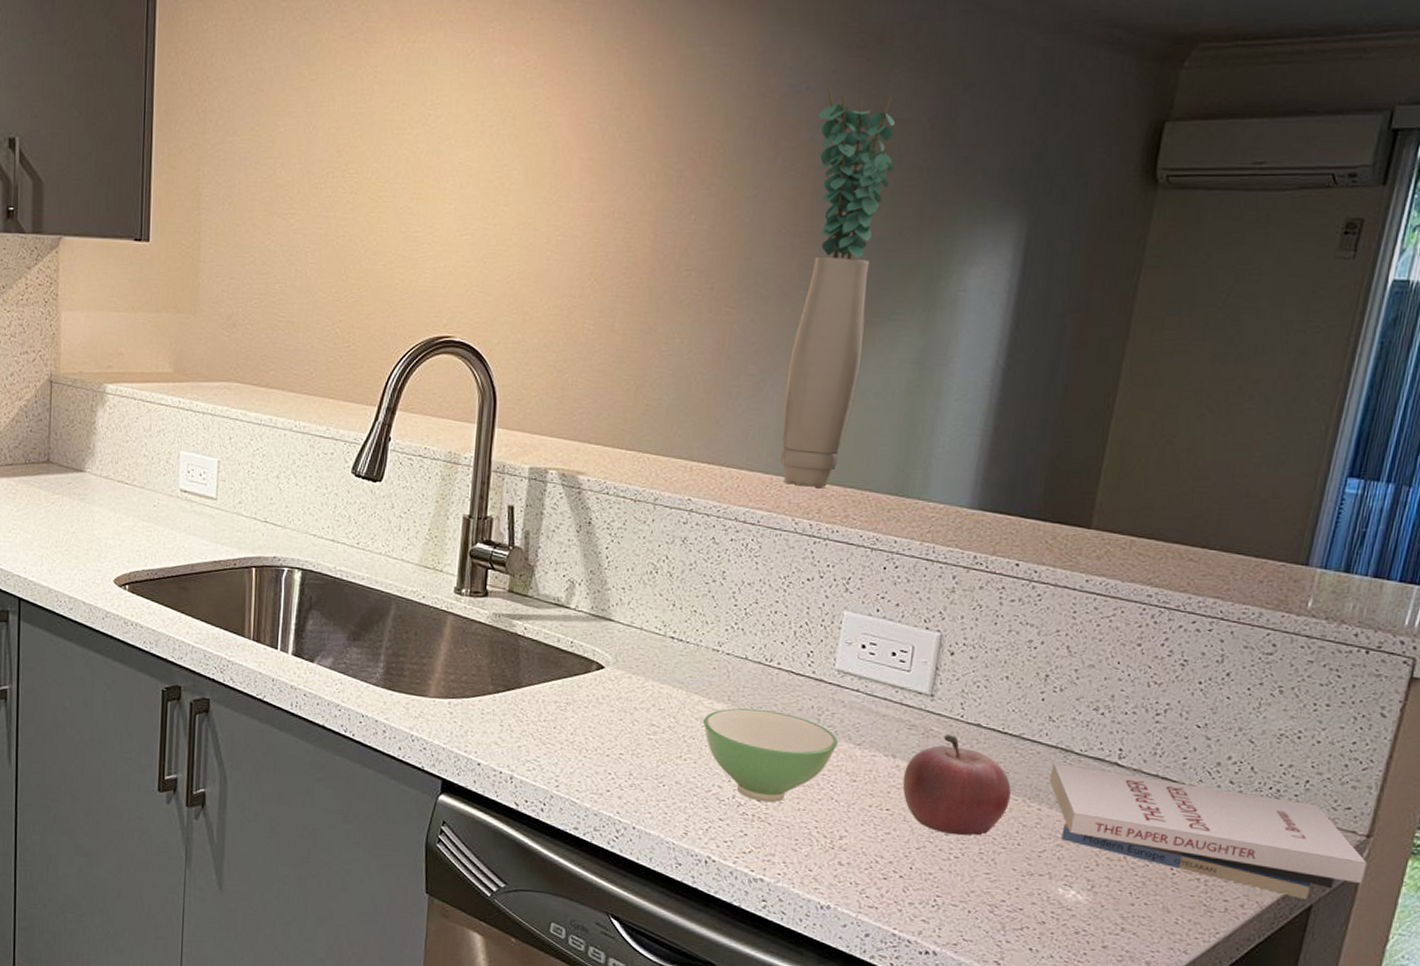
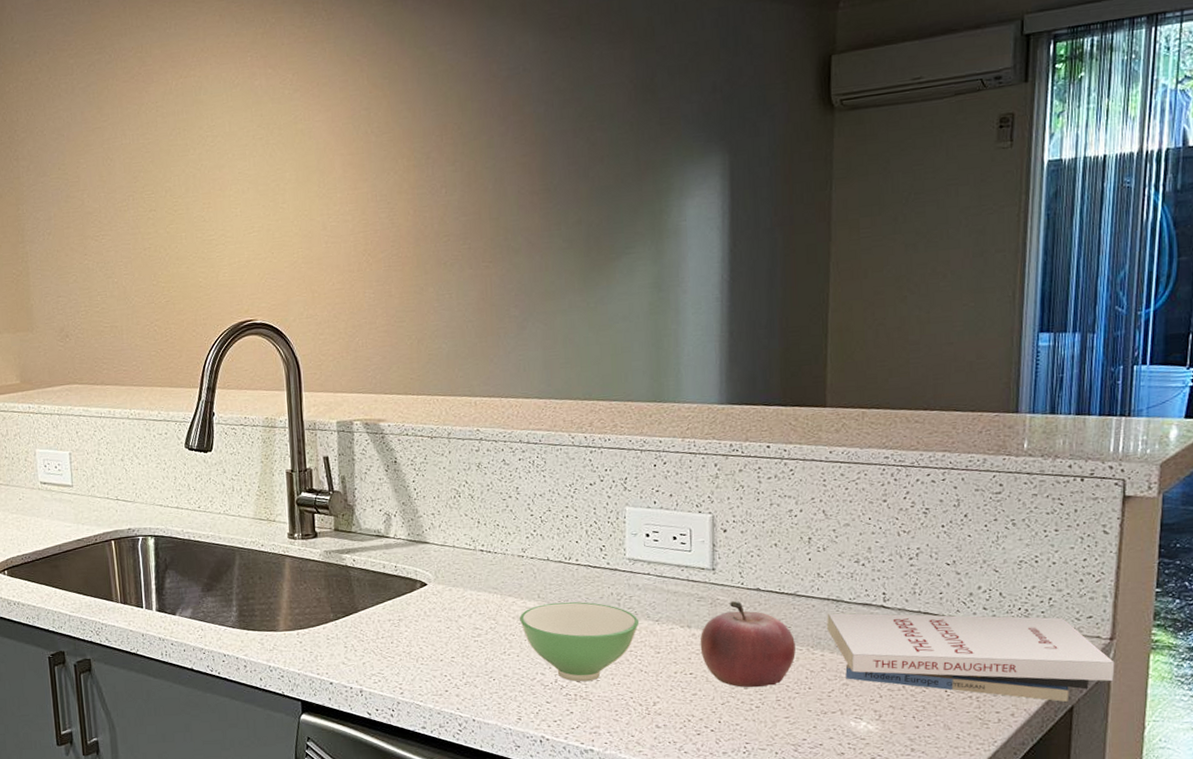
vase: present [780,87,896,487] -> none [537,66,609,405]

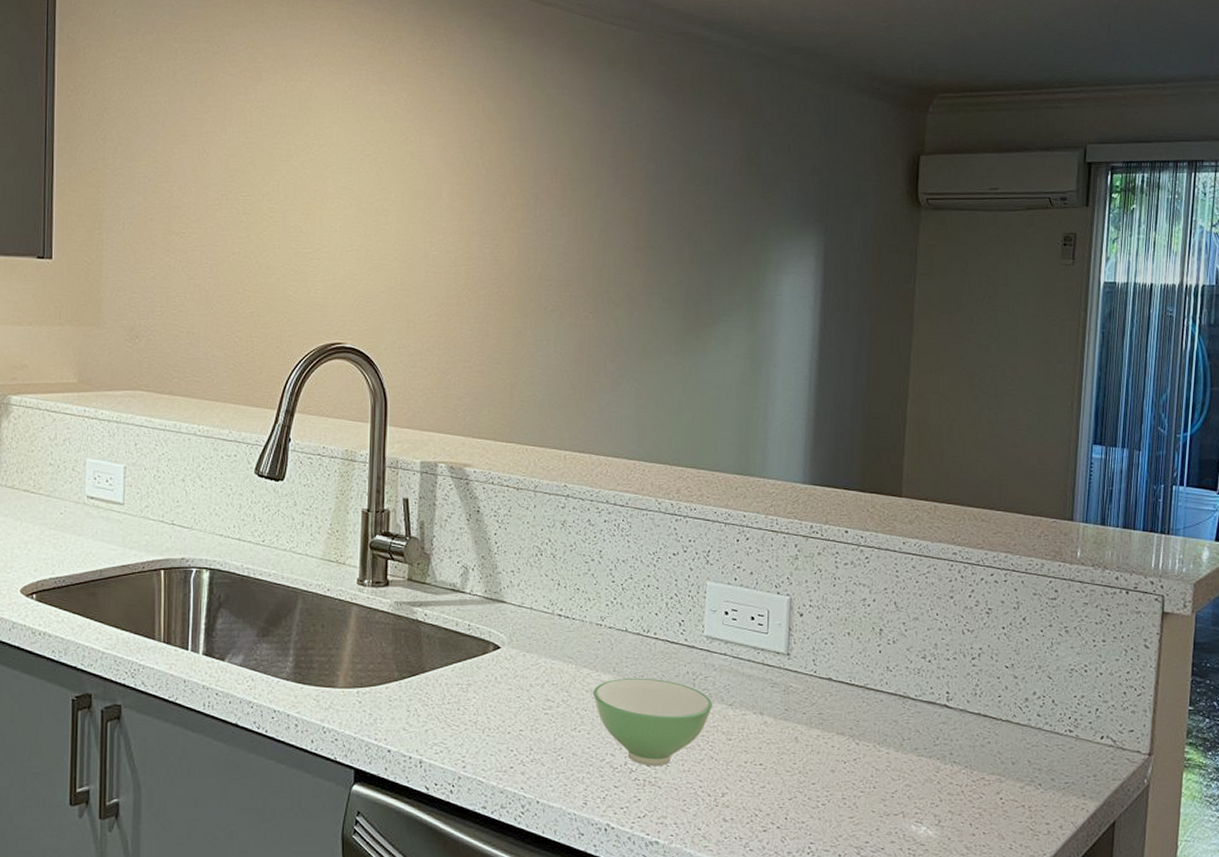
fruit: present [700,601,796,688] -> none [771,690,862,784]
books: present [827,613,1115,702] -> none [893,709,1152,816]

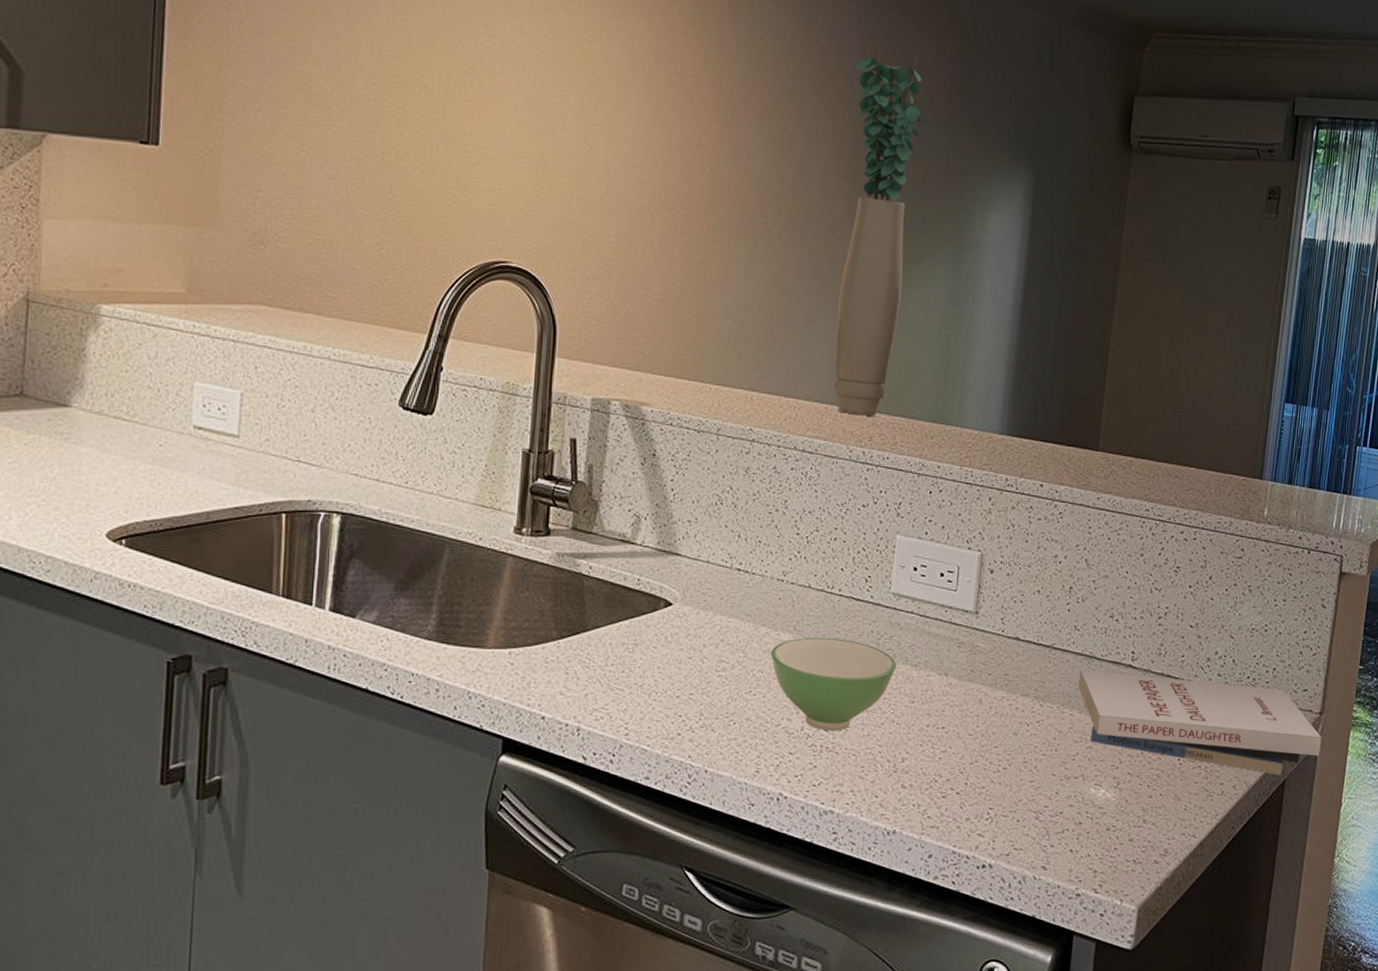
vase: none [640,125,713,470] -> present [834,42,923,416]
books: none [893,709,1152,816] -> present [1078,670,1322,775]

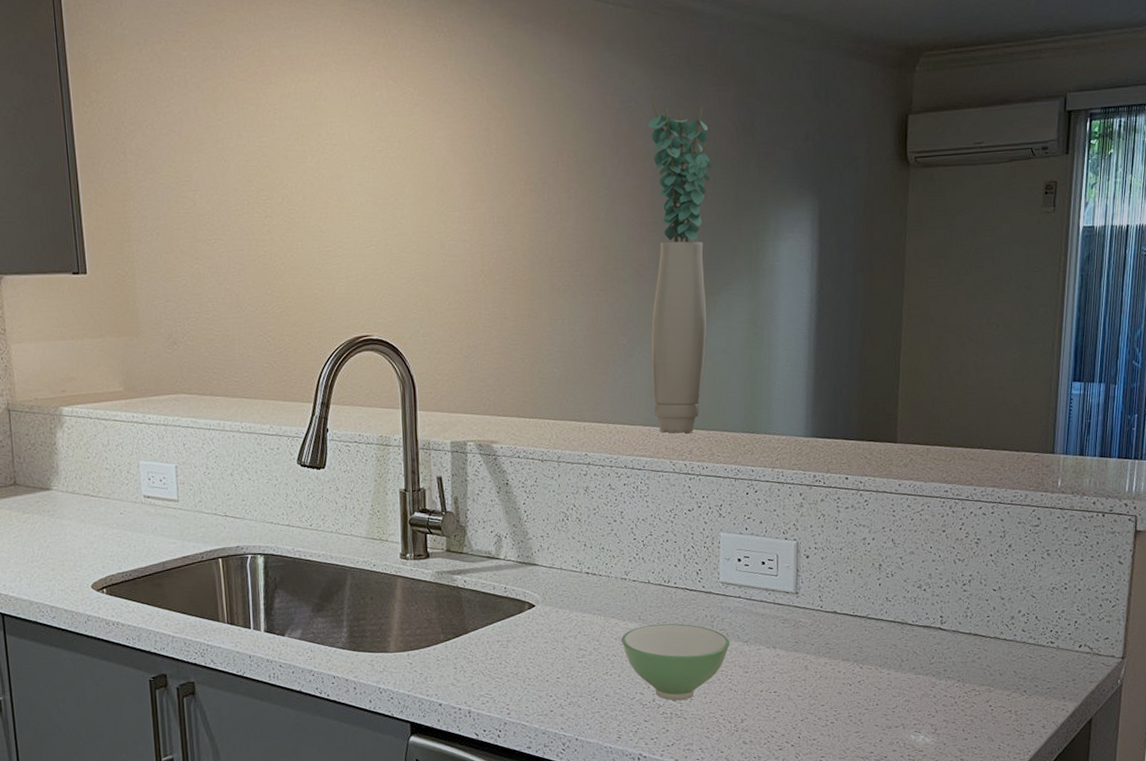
books: present [1078,670,1322,775] -> none [893,634,1125,715]

